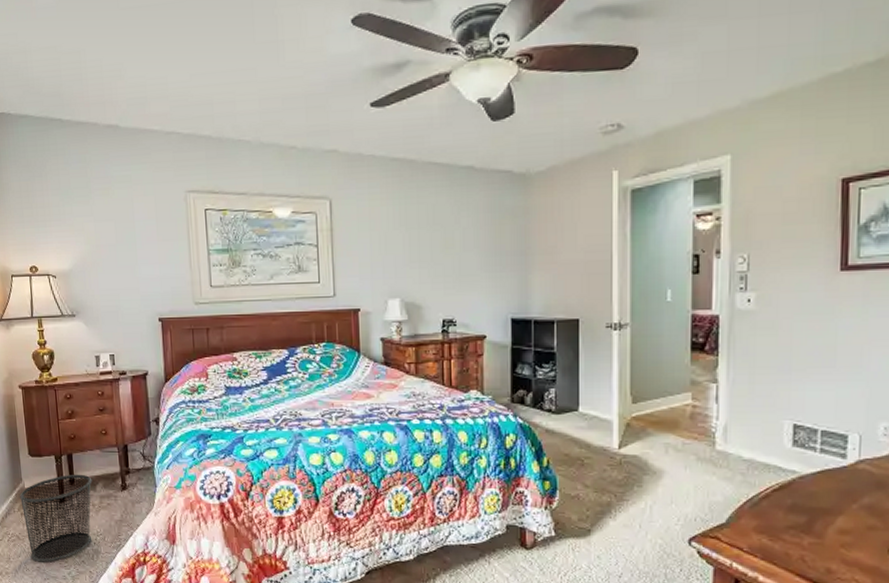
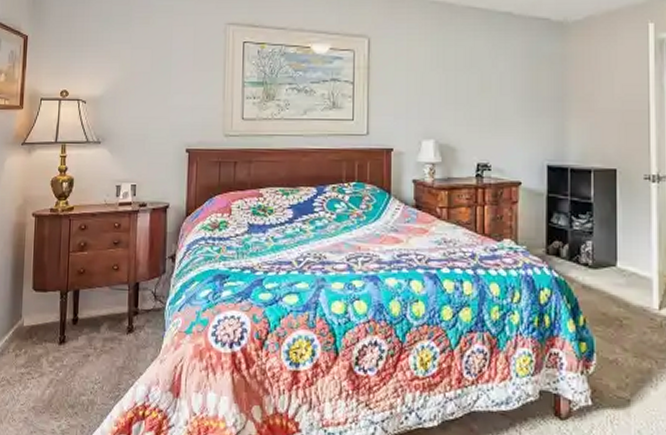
waste bin: present [19,474,92,563] -> none [16,312,97,413]

